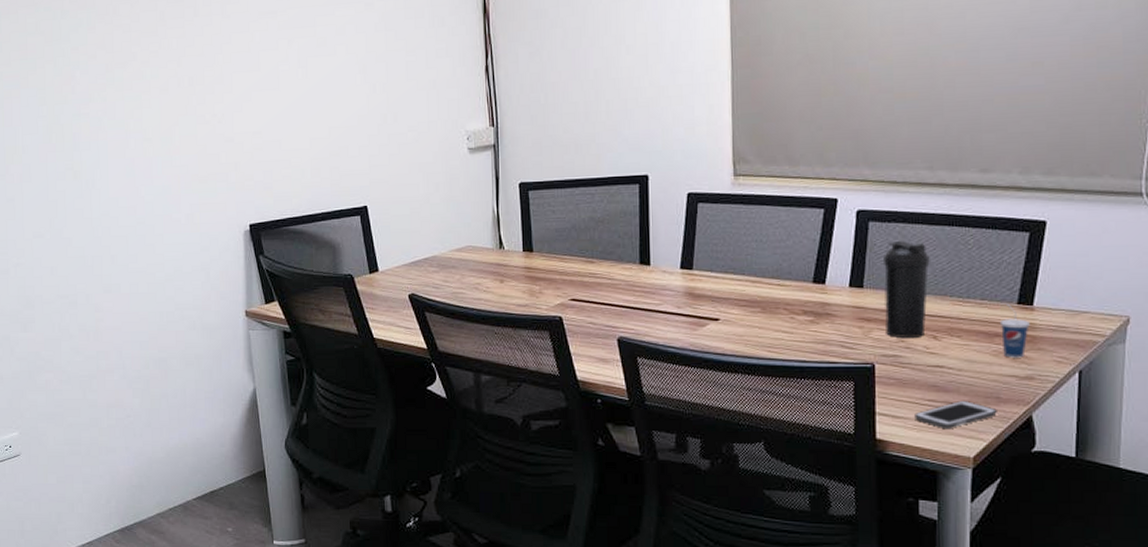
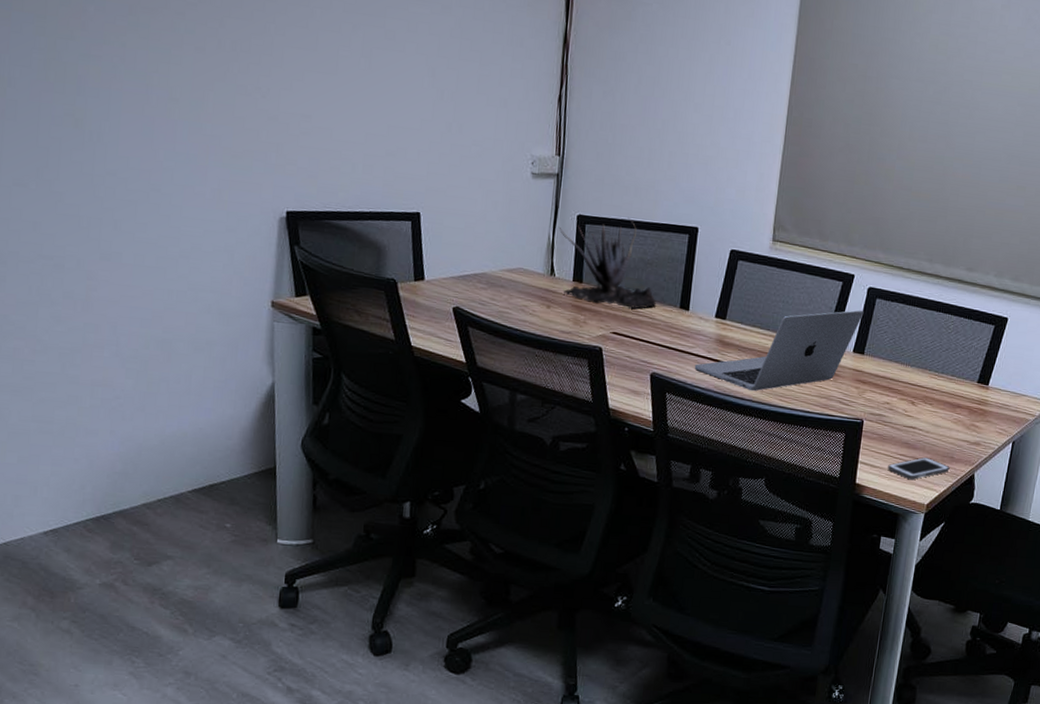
plant: none [502,177,614,272] -> present [558,218,657,309]
laptop: none [664,237,856,345] -> present [694,310,864,392]
water bottle: present [882,241,930,339] -> none [876,318,919,402]
cup: present [999,303,1030,358] -> none [961,381,984,427]

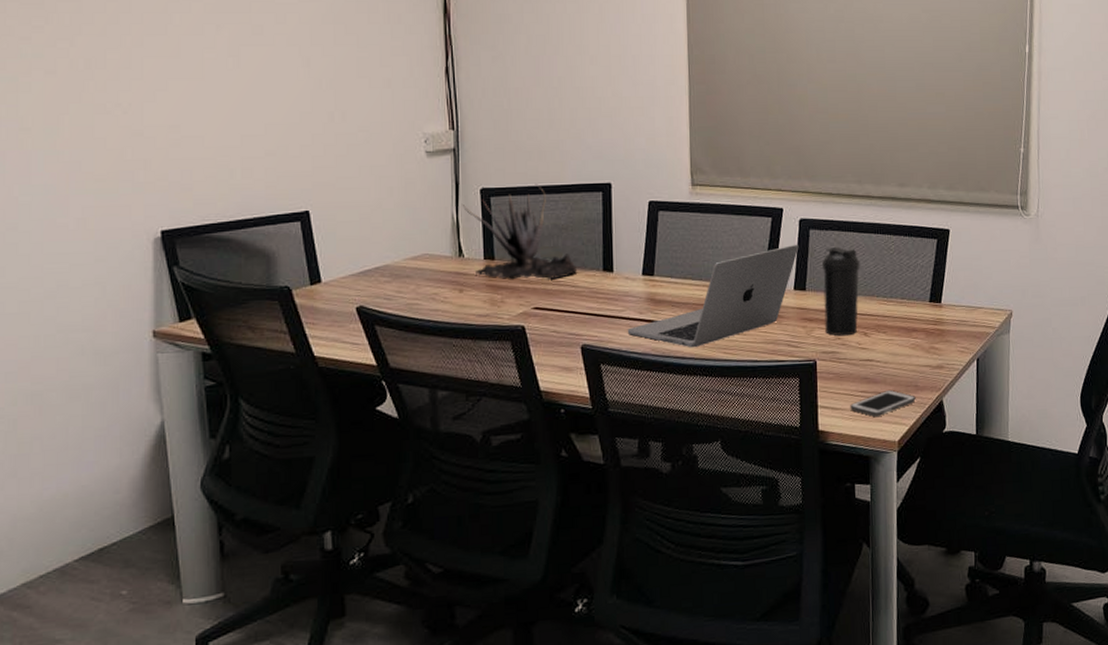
water bottle: none [876,318,919,402] -> present [821,247,860,336]

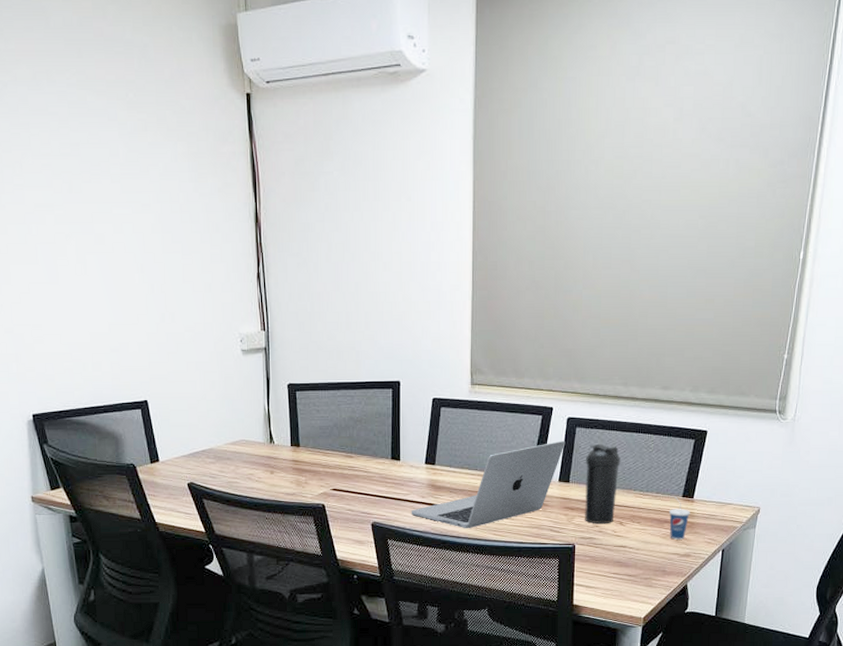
plant: present [462,184,578,280] -> none [272,380,370,465]
cell phone: present [850,389,916,417] -> none [603,573,663,595]
cup: none [916,301,939,350] -> present [668,496,690,540]

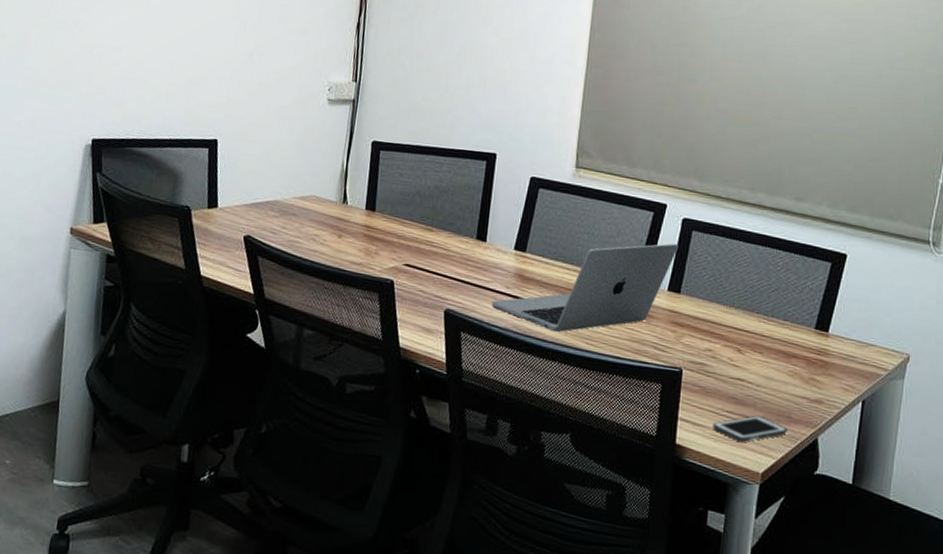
water bottle: present [585,444,621,524] -> none [696,253,743,349]
cell phone: none [603,573,663,595] -> present [713,415,787,442]
cup: present [668,496,690,540] -> none [797,327,824,381]

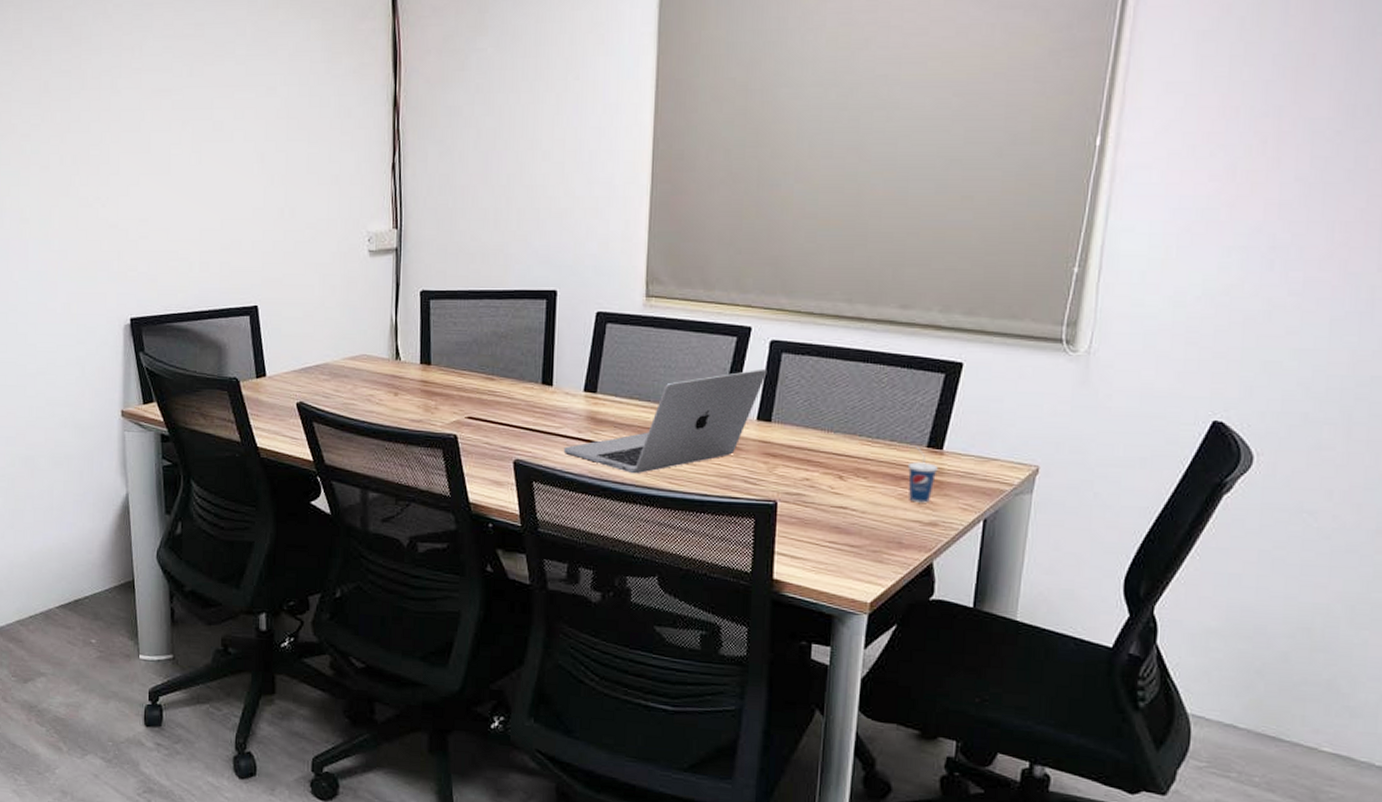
cell phone: present [713,415,787,442] -> none [814,543,898,572]
cup: none [797,327,824,381] -> present [907,446,938,503]

